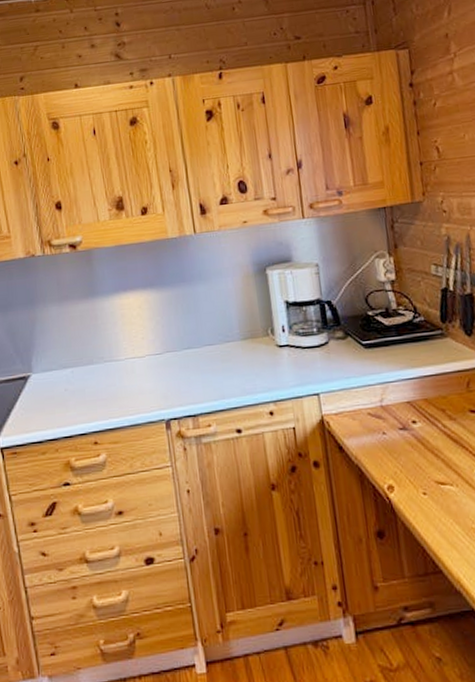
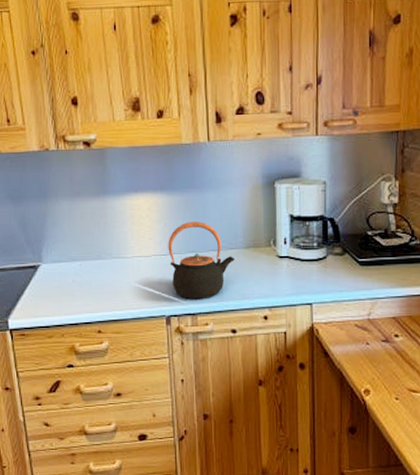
teapot: none [161,315,232,400] -> present [168,221,235,300]

